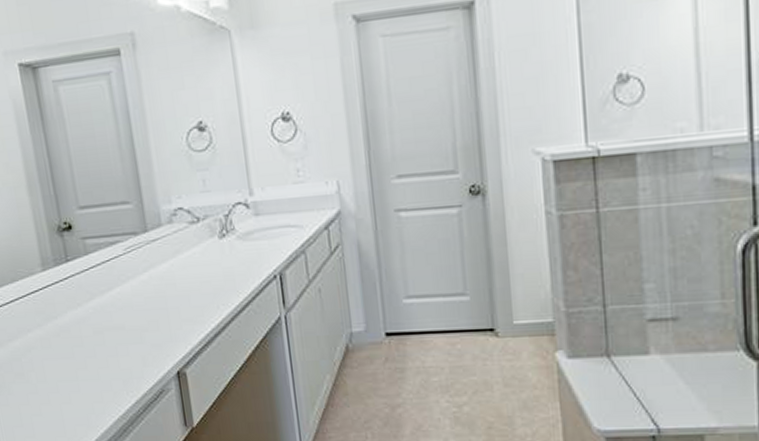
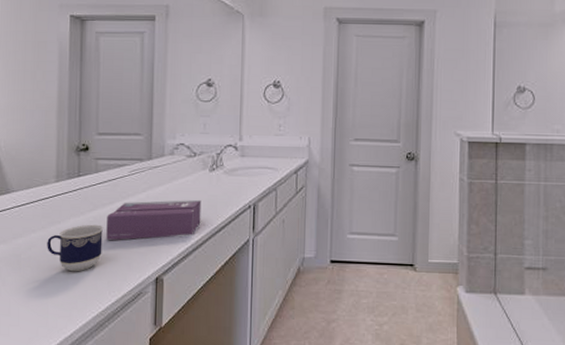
cup: none [46,316,111,373] -> present [47,224,104,272]
tissue box: none [108,274,219,334] -> present [106,199,201,241]

